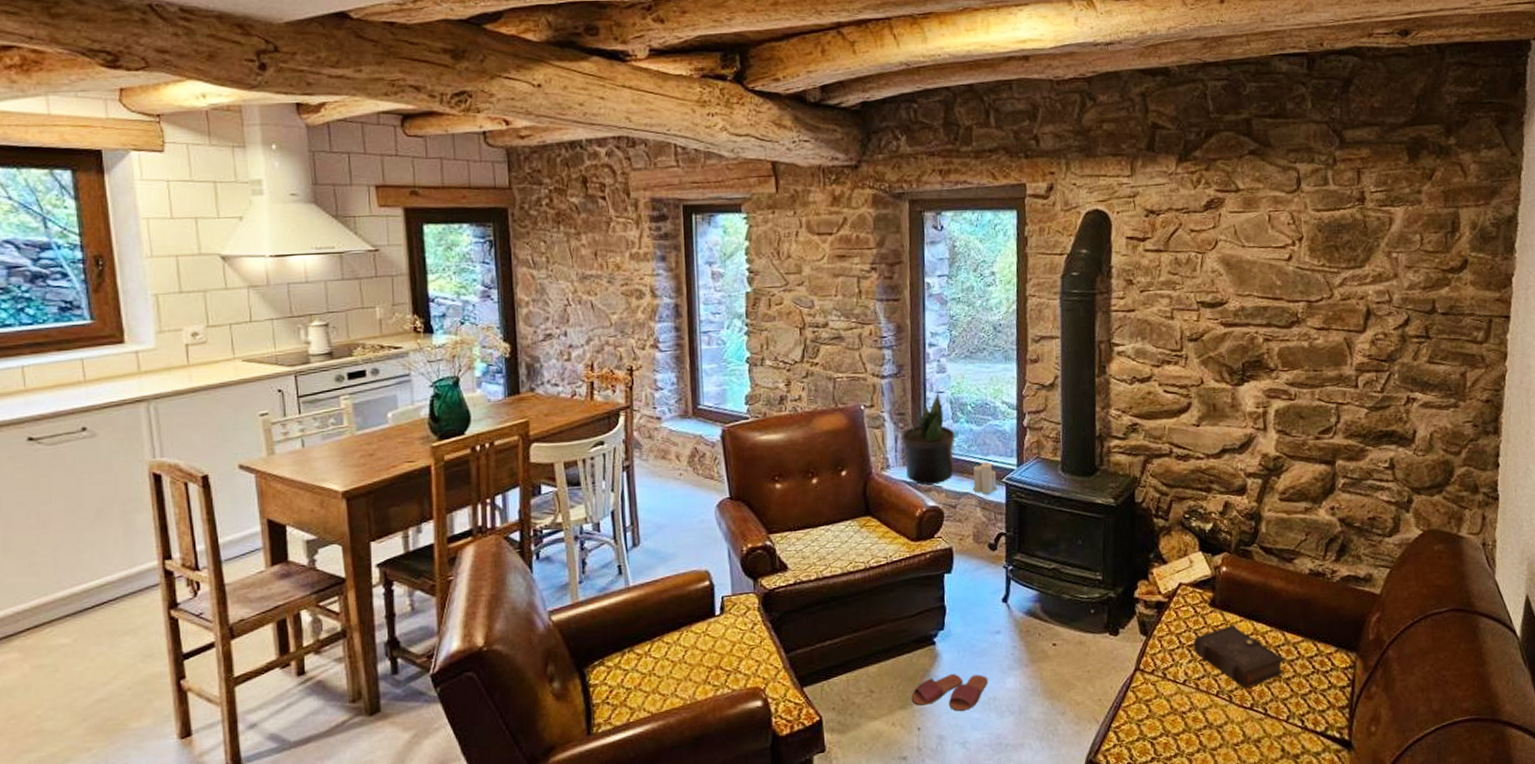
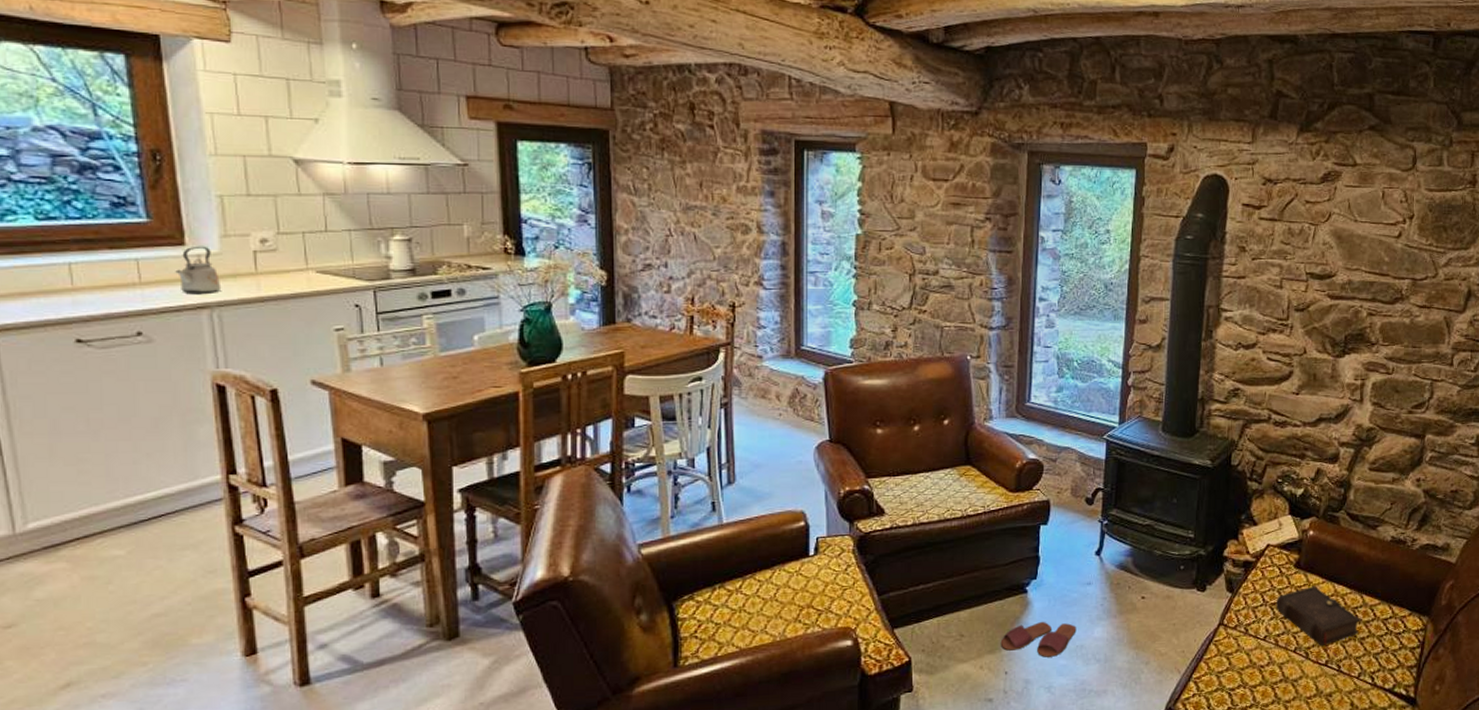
kettle: none [116,342,157,389] -> present [175,245,222,295]
planter: present [900,392,955,484] -> none [1007,347,1060,437]
candle: present [973,461,998,494] -> none [1074,418,1098,450]

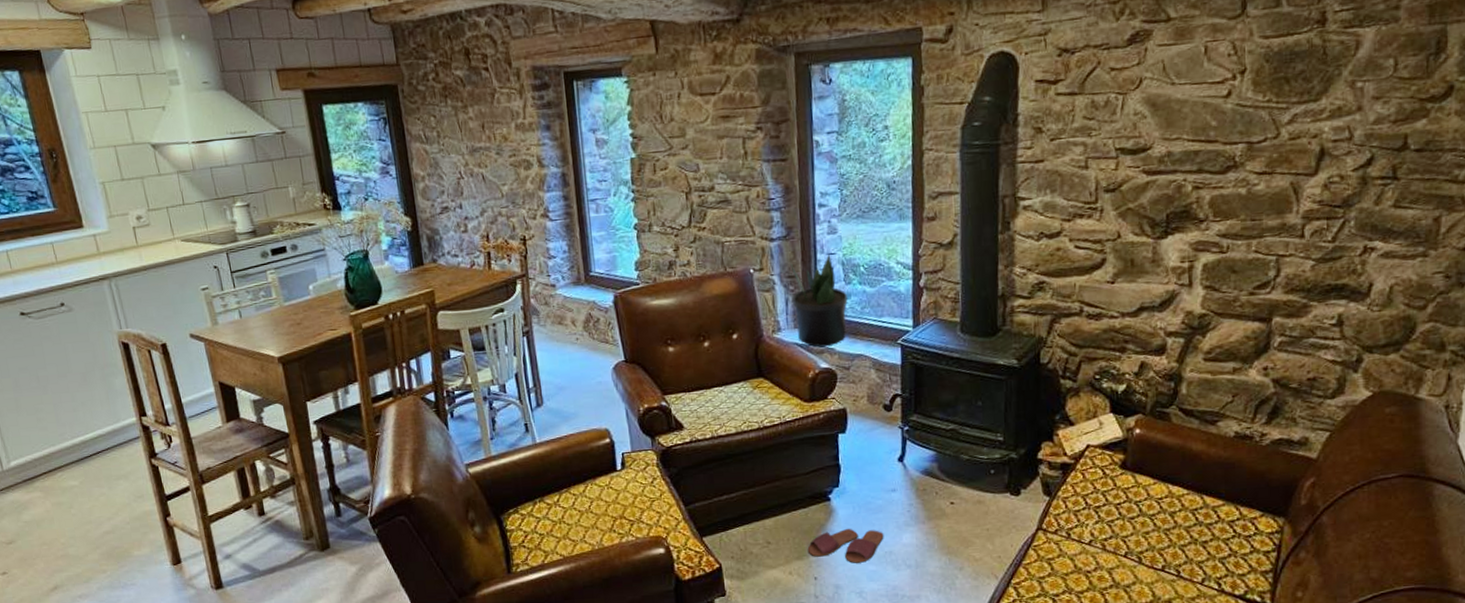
kettle: present [175,245,222,295] -> none [80,226,115,269]
planter: none [1007,347,1060,437] -> present [790,254,848,347]
book: present [1275,586,1361,659] -> none [1100,487,1202,563]

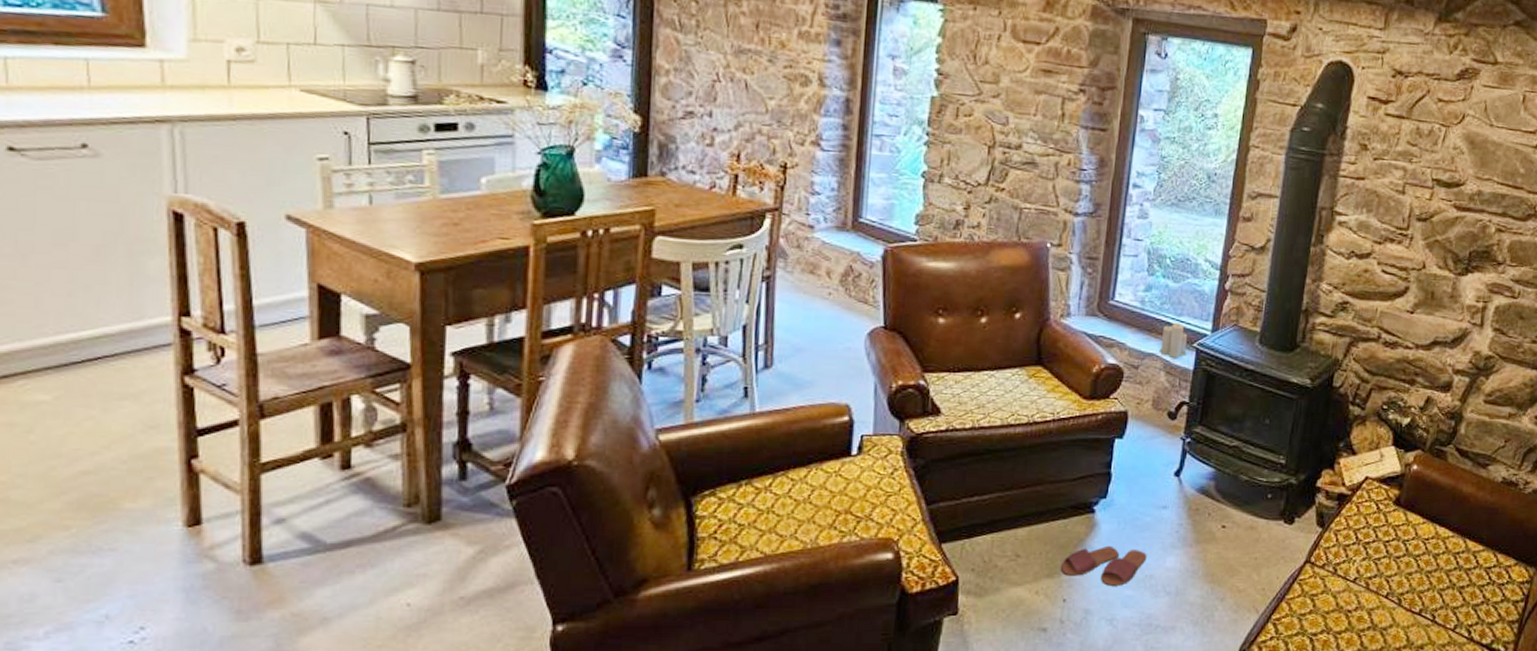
planter: present [790,254,848,347] -> none [1088,239,1148,340]
candle: none [867,323,893,356] -> present [1160,322,1187,358]

